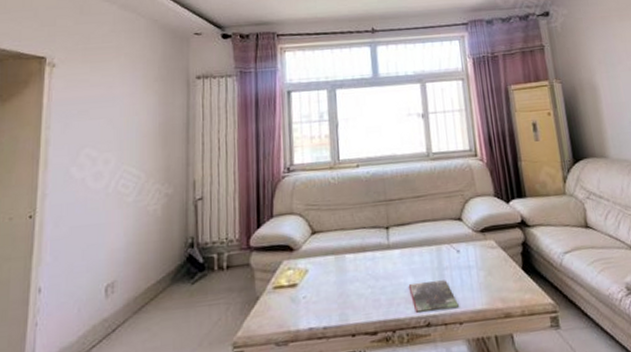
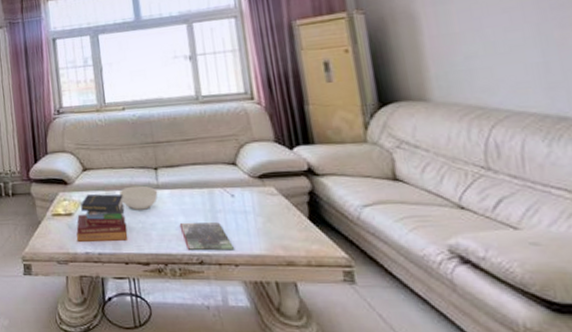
books: none [300,258,356,317] -> present [76,194,128,242]
bowl: none [350,246,389,275] -> present [120,185,158,210]

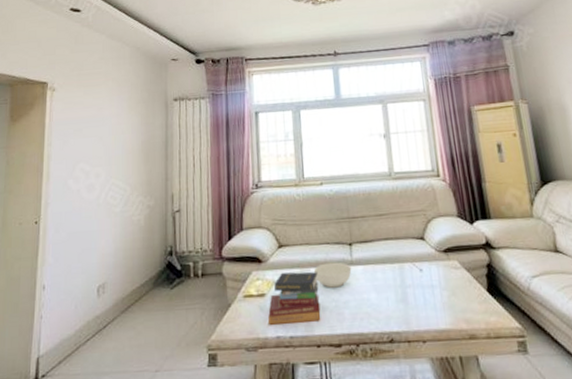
magazine: present [179,222,234,251] -> none [371,298,422,328]

